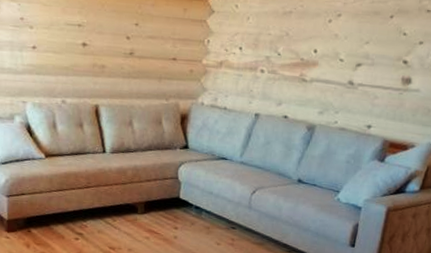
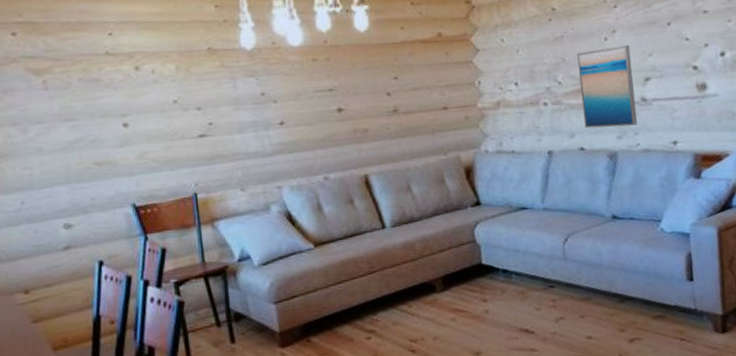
wall art: none [292,29,350,105] -> present [577,45,638,129]

